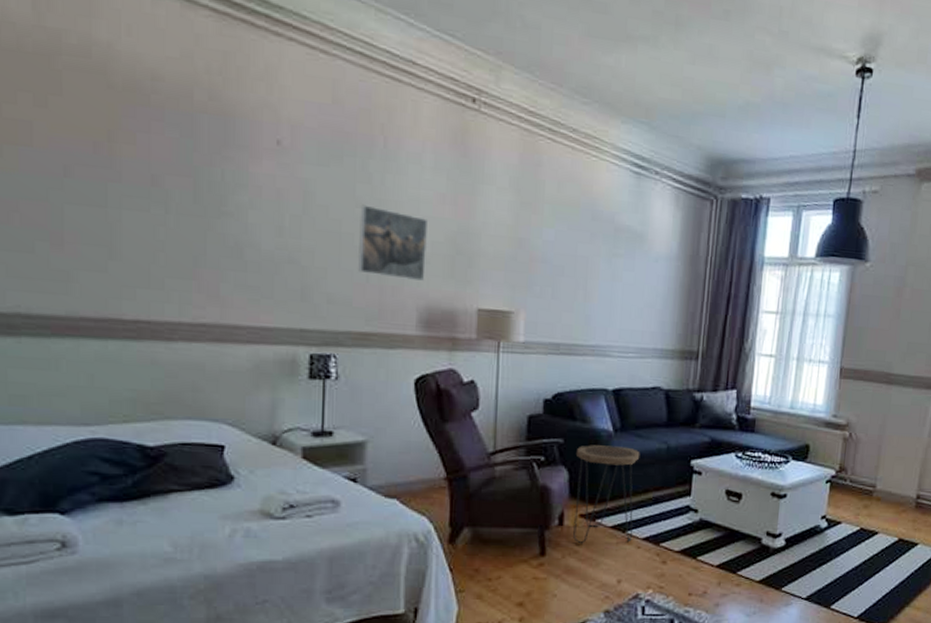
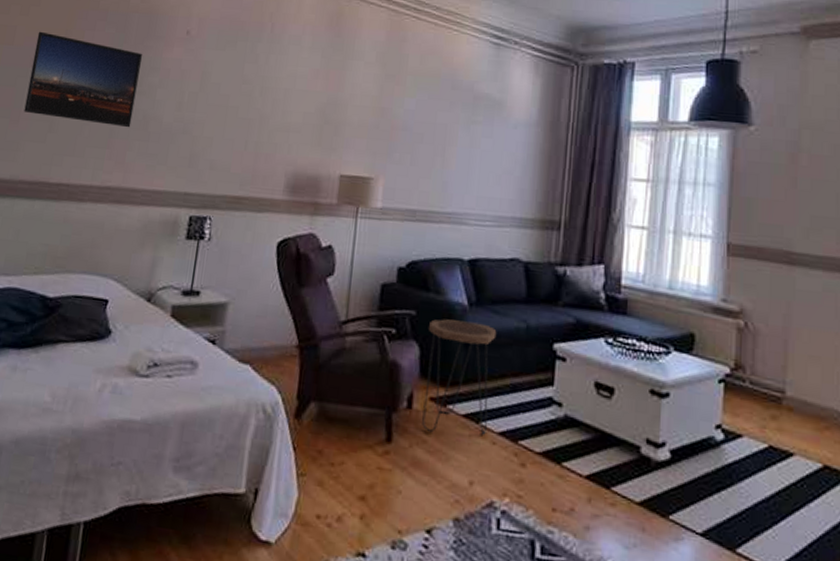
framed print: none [67,130,221,256] -> present [24,31,142,128]
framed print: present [357,204,428,281] -> none [238,81,302,149]

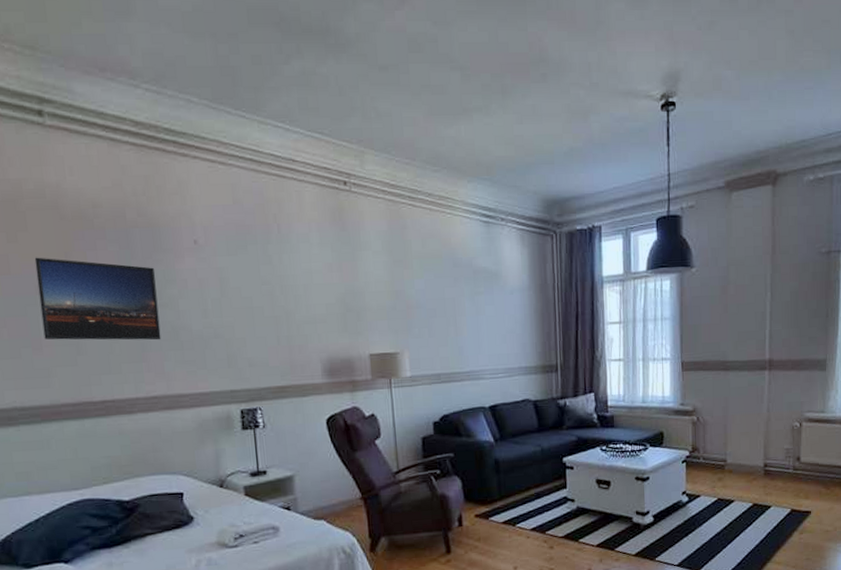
side table: present [422,319,497,435] -> none [466,453,521,540]

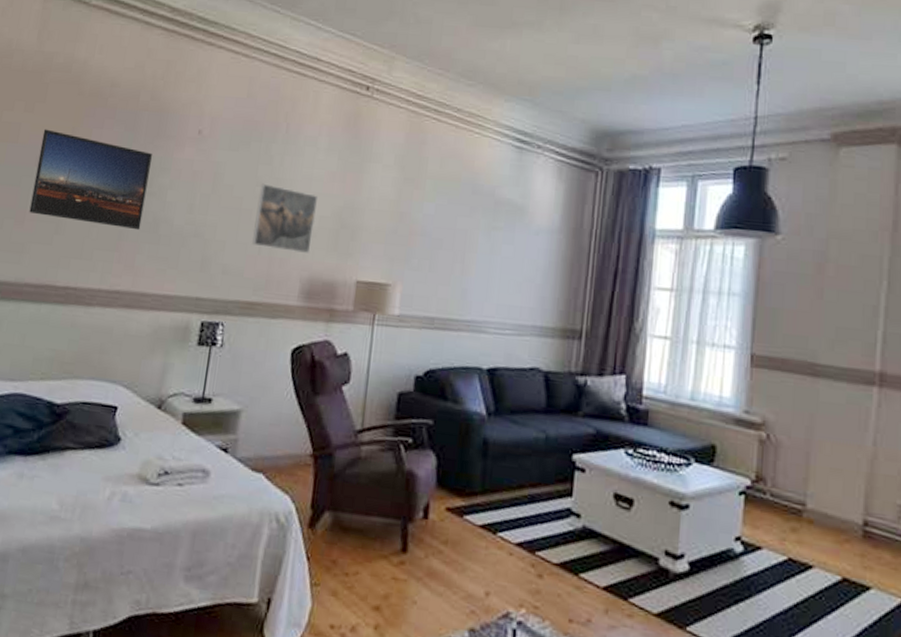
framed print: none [266,282,324,338] -> present [251,183,318,253]

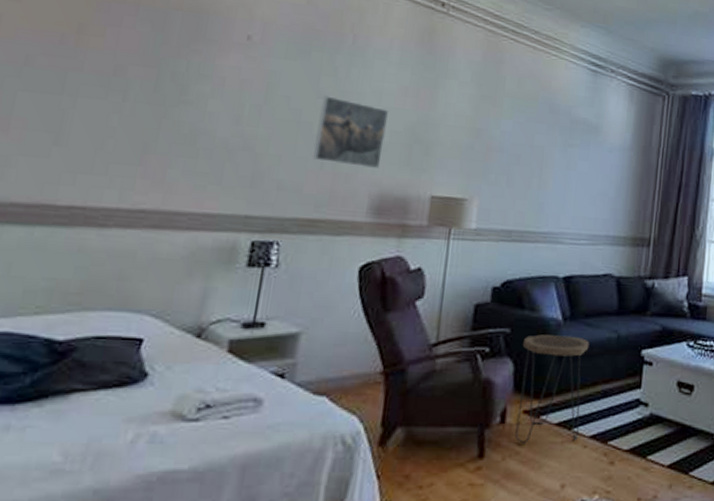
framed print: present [29,129,152,231] -> none [15,22,188,143]
side table: none [438,428,515,546] -> present [515,334,590,444]

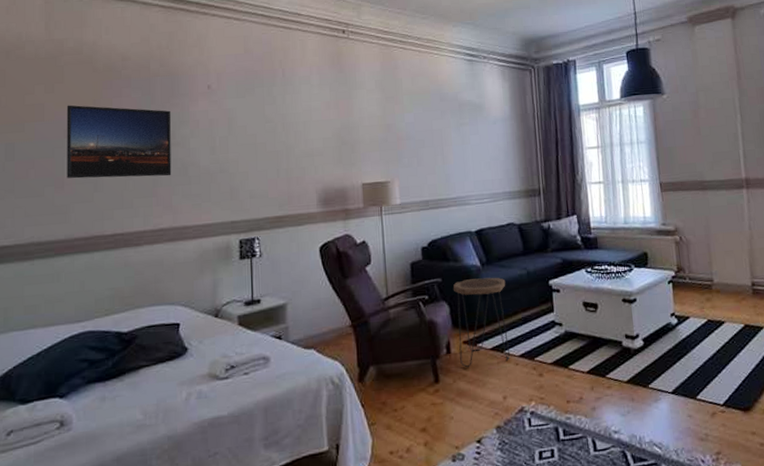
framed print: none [15,22,188,143] -> present [66,105,172,179]
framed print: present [312,95,388,168] -> none [269,120,321,171]

